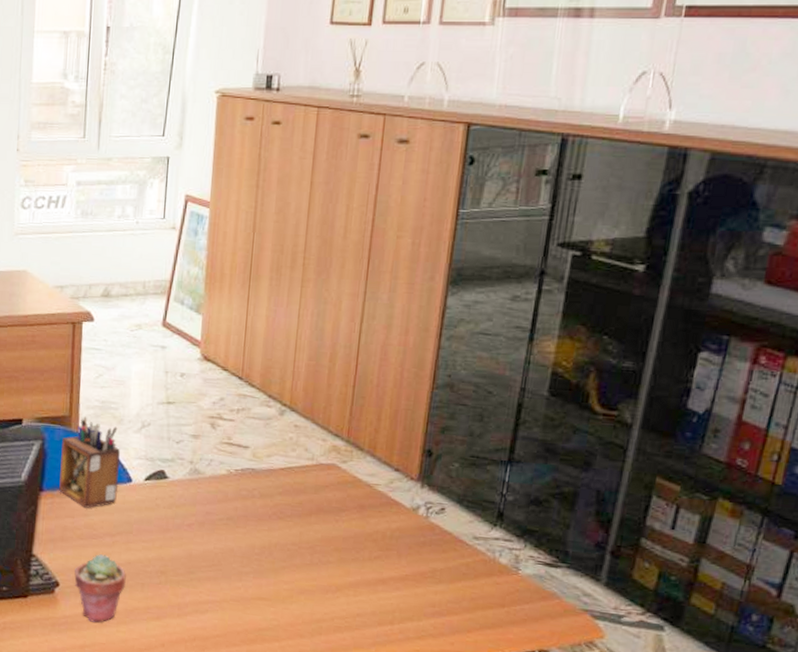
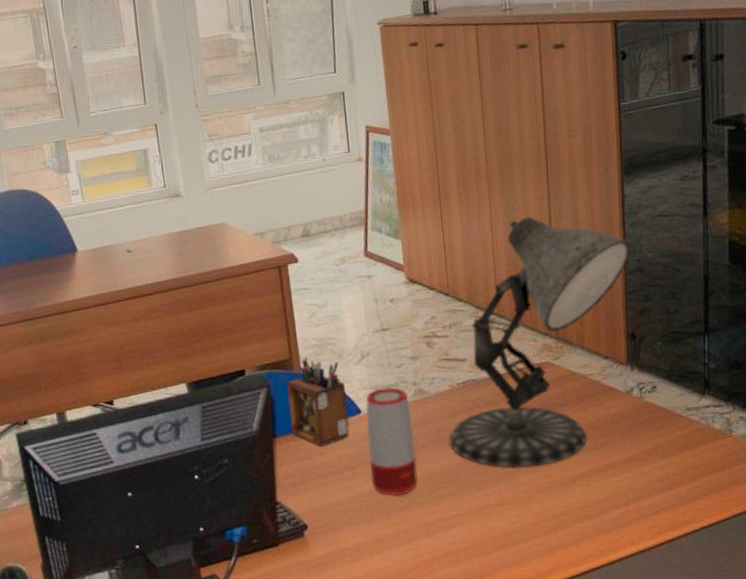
potted succulent: present [74,554,126,623] -> none [320,489,372,558]
speaker: none [130,460,183,572] -> present [365,387,418,496]
desk lamp: none [216,312,444,568] -> present [448,216,631,468]

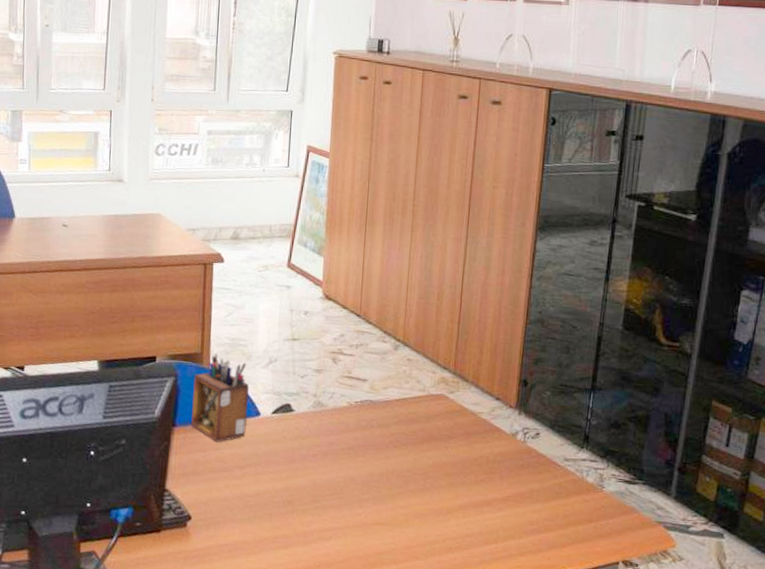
speaker: present [365,387,418,496] -> none [259,394,308,502]
desk lamp: present [448,216,631,468] -> none [338,254,535,492]

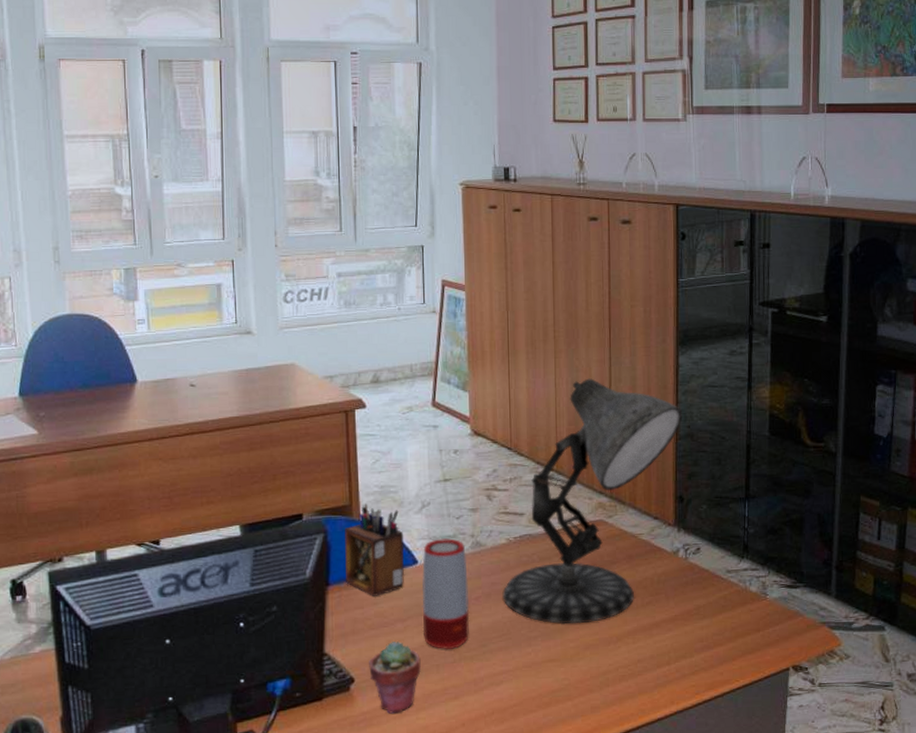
potted succulent: none [206,486,255,554] -> present [369,641,421,714]
speaker: none [259,394,308,502] -> present [421,538,470,650]
desk lamp: none [338,254,535,492] -> present [502,378,683,625]

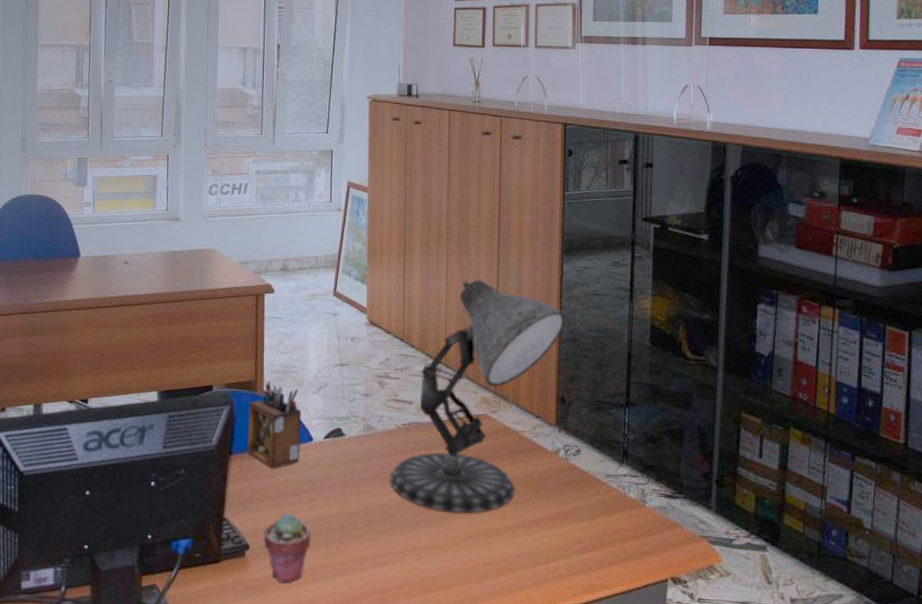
speaker: present [421,538,470,650] -> none [314,419,359,527]

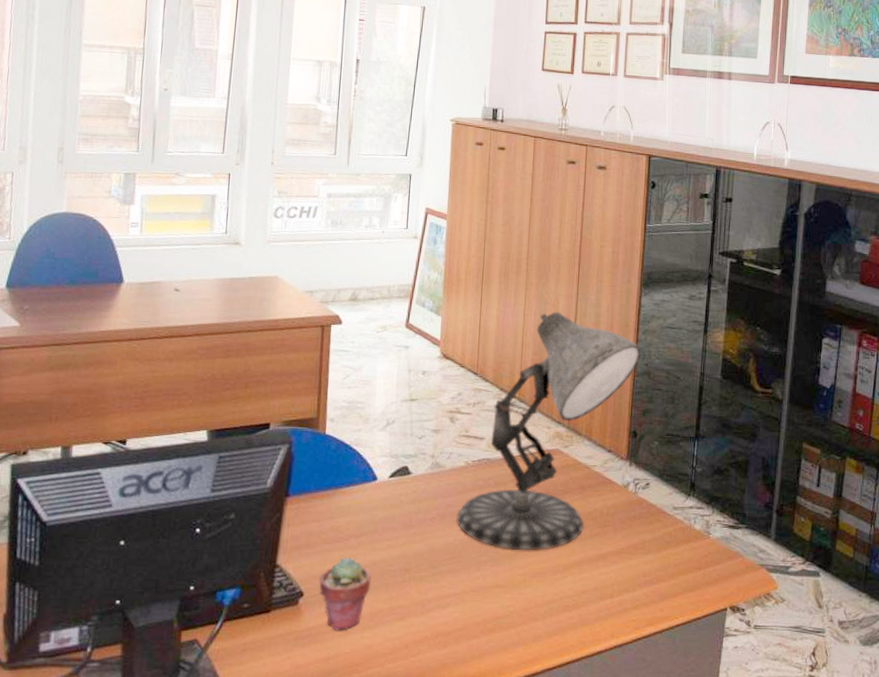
desk organizer: present [247,381,301,469] -> none [305,417,366,510]

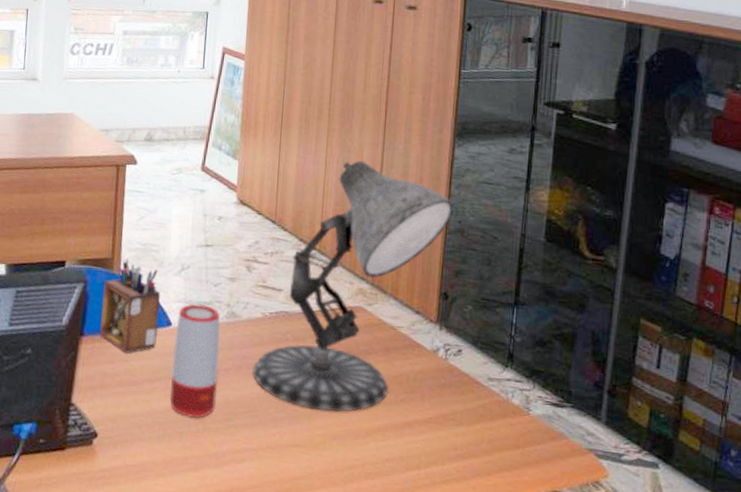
desk organizer: none [305,417,366,510] -> present [100,259,160,353]
potted succulent: present [319,557,371,631] -> none [113,402,165,476]
speaker: none [375,457,426,570] -> present [169,303,221,419]

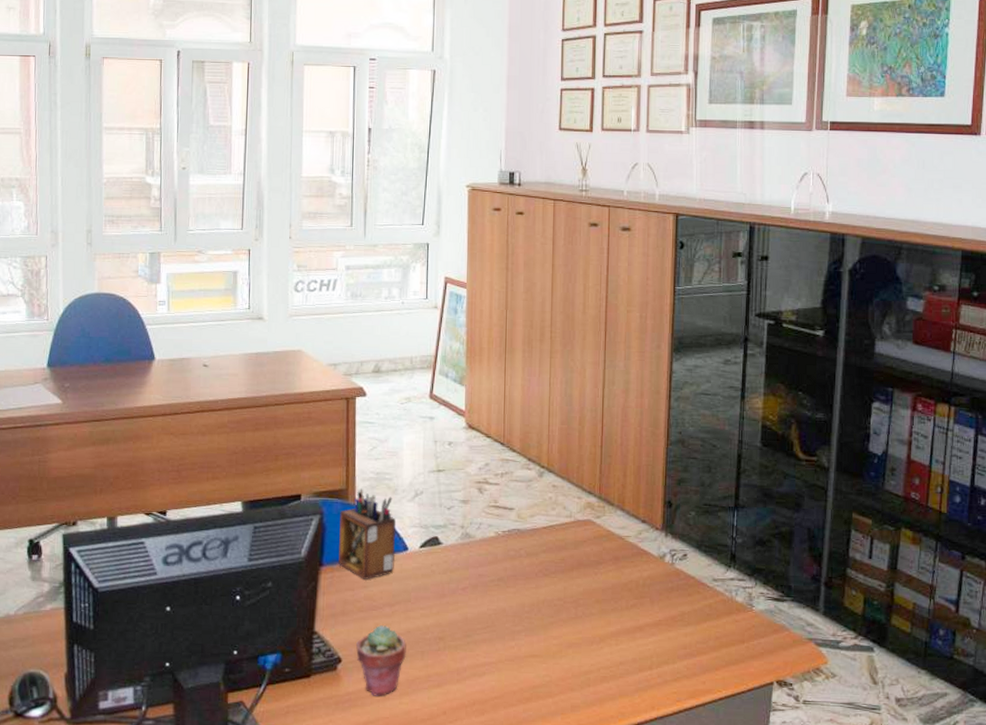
potted succulent: none [113,402,165,476] -> present [356,625,406,696]
speaker: present [169,303,221,419] -> none [409,527,456,638]
desk lamp: present [252,160,455,412] -> none [489,379,675,622]

